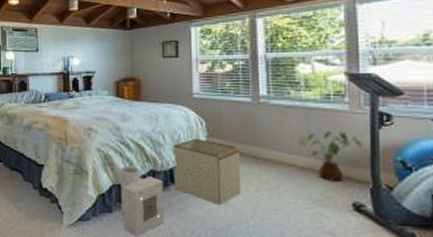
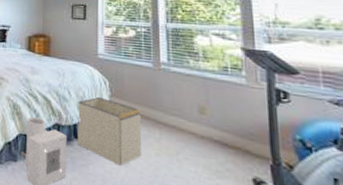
house plant: present [307,130,362,181] -> none [206,101,260,154]

